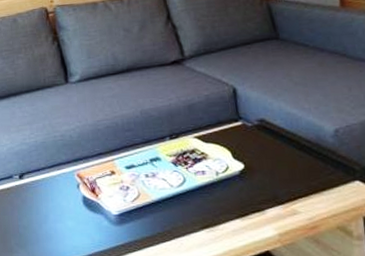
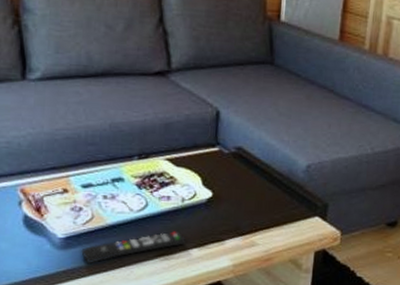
remote control: none [134,203,228,238] -> present [81,231,187,264]

